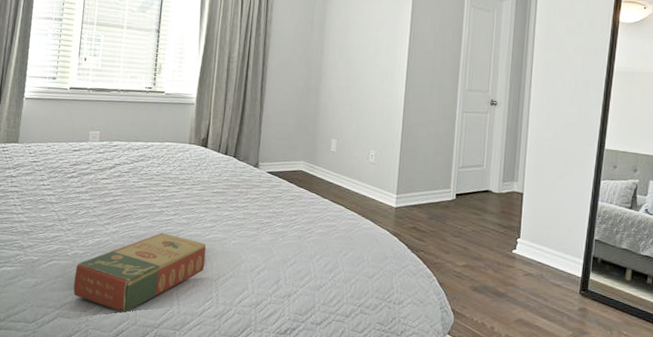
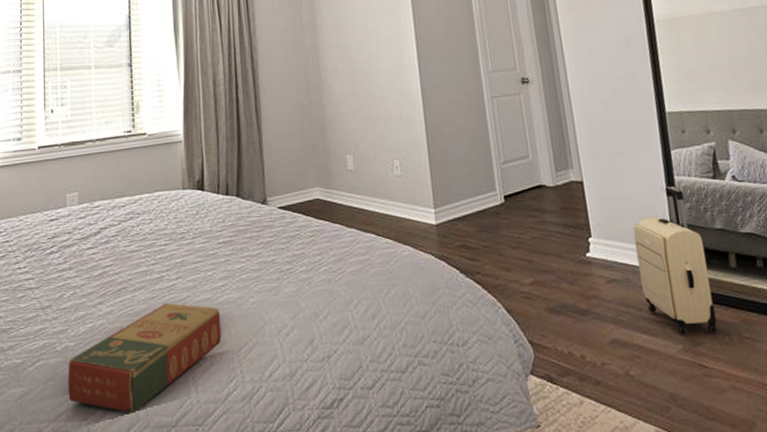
suitcase: none [551,208,609,328] -> present [633,186,718,336]

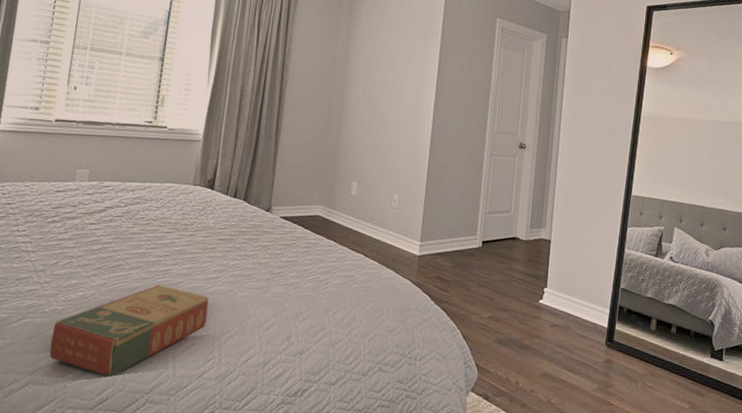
suitcase: present [633,186,718,336] -> none [577,256,634,380]

